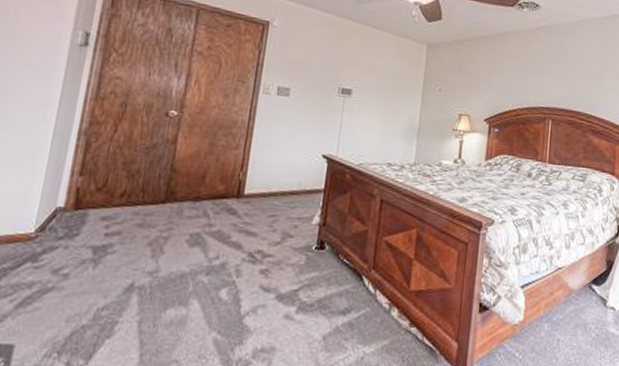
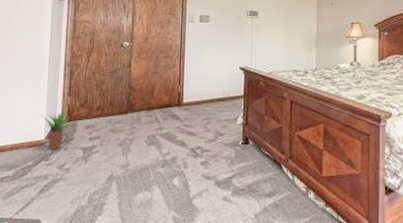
potted plant: none [30,187,91,248] -> present [39,105,79,150]

